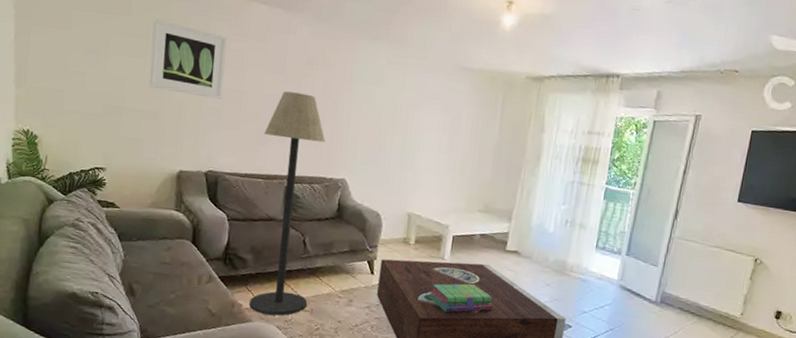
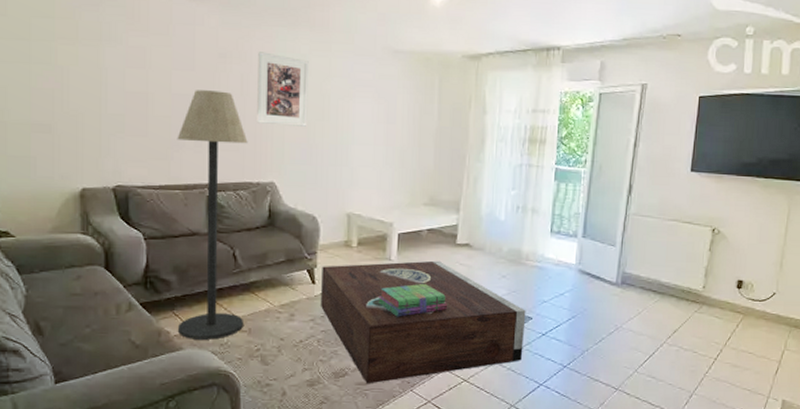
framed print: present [149,19,227,99] -> none [34,18,125,104]
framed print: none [335,61,386,131] -> present [257,52,309,127]

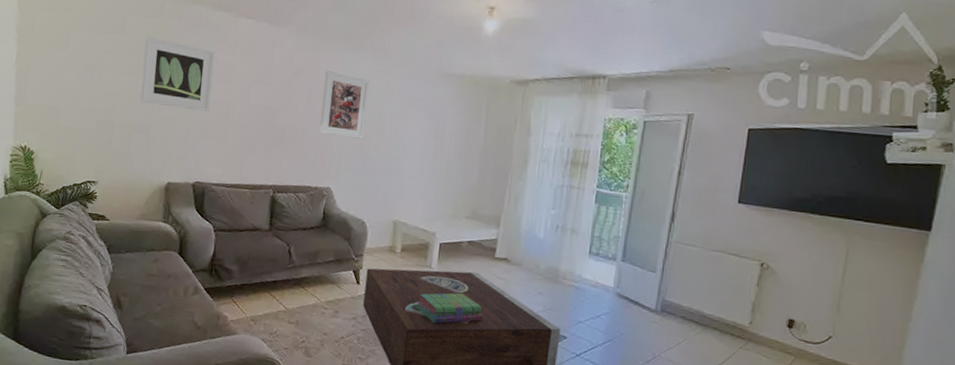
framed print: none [34,18,125,104] -> present [140,37,215,112]
floor lamp: present [177,90,248,340] -> none [235,102,310,328]

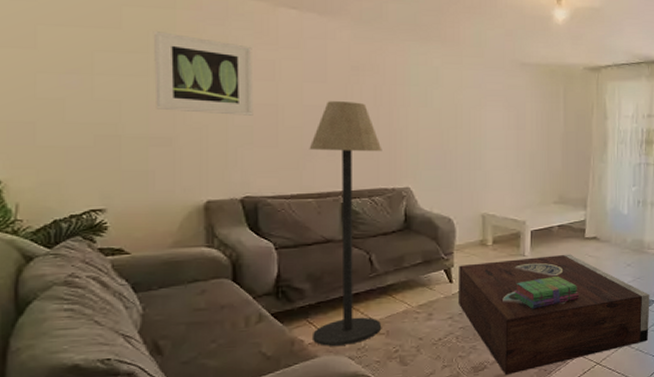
floor lamp: none [235,102,310,328] -> present [309,101,382,346]
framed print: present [319,71,369,139] -> none [391,64,441,134]

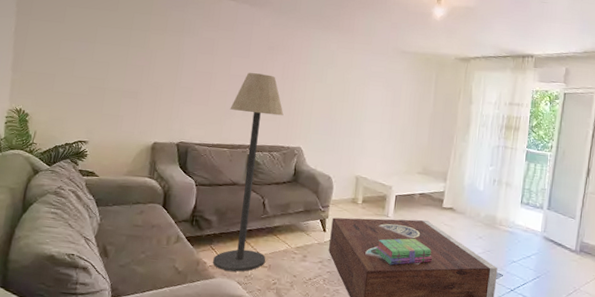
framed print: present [153,31,254,116] -> none [130,14,200,80]

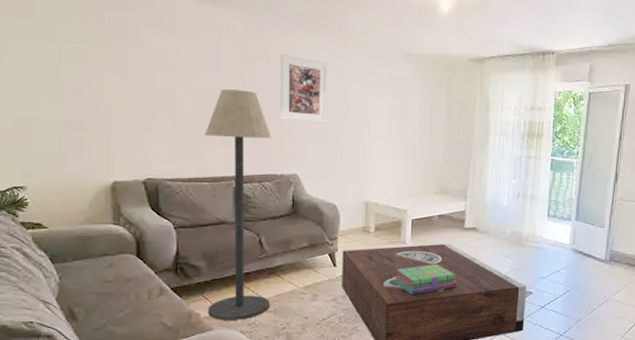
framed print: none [292,47,336,105] -> present [280,54,328,123]

